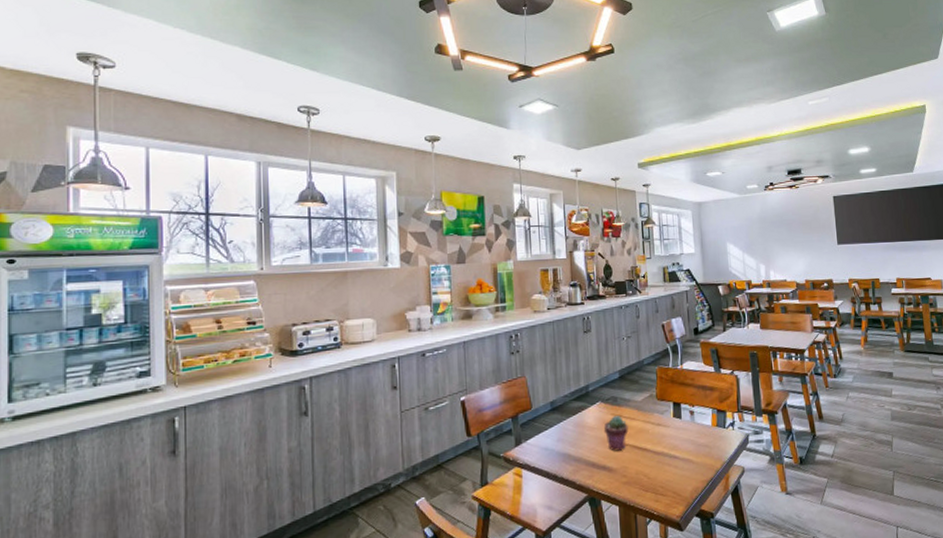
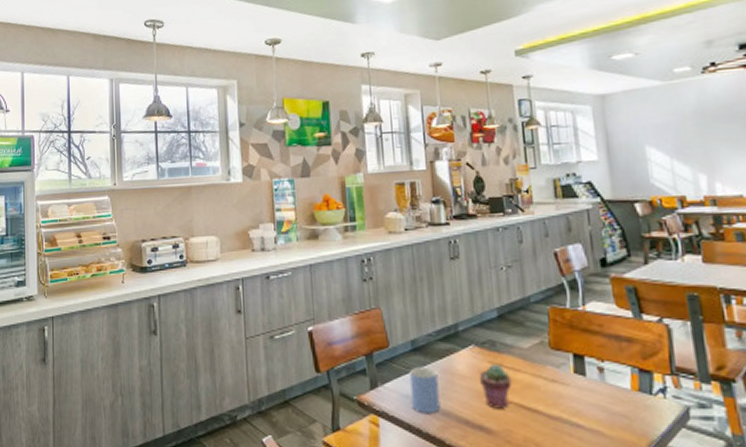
mug: none [549,422,573,461] -> present [410,366,441,413]

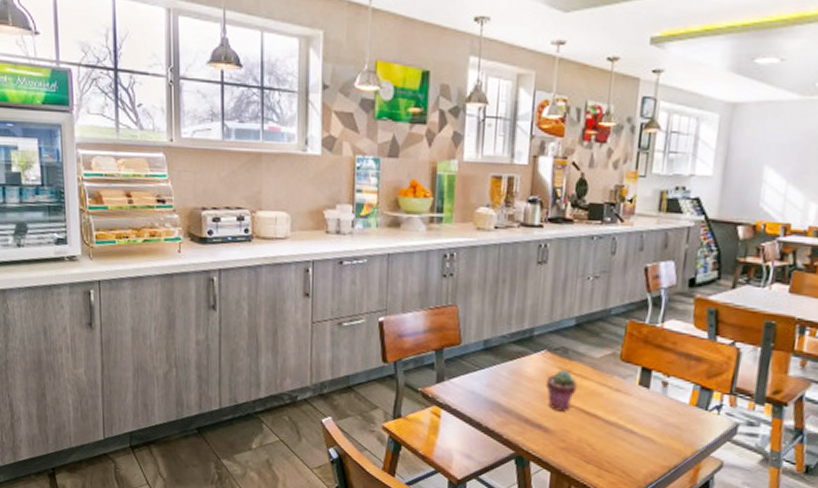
mug: present [410,366,441,413] -> none [476,365,506,410]

